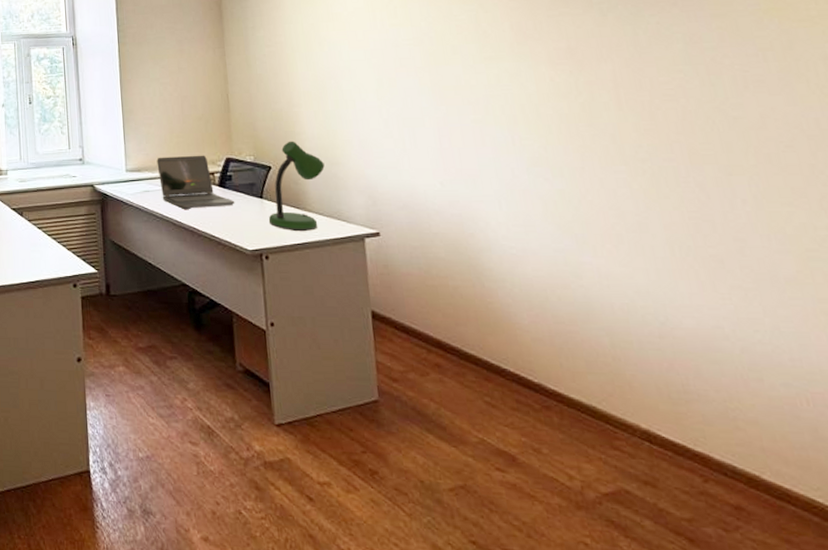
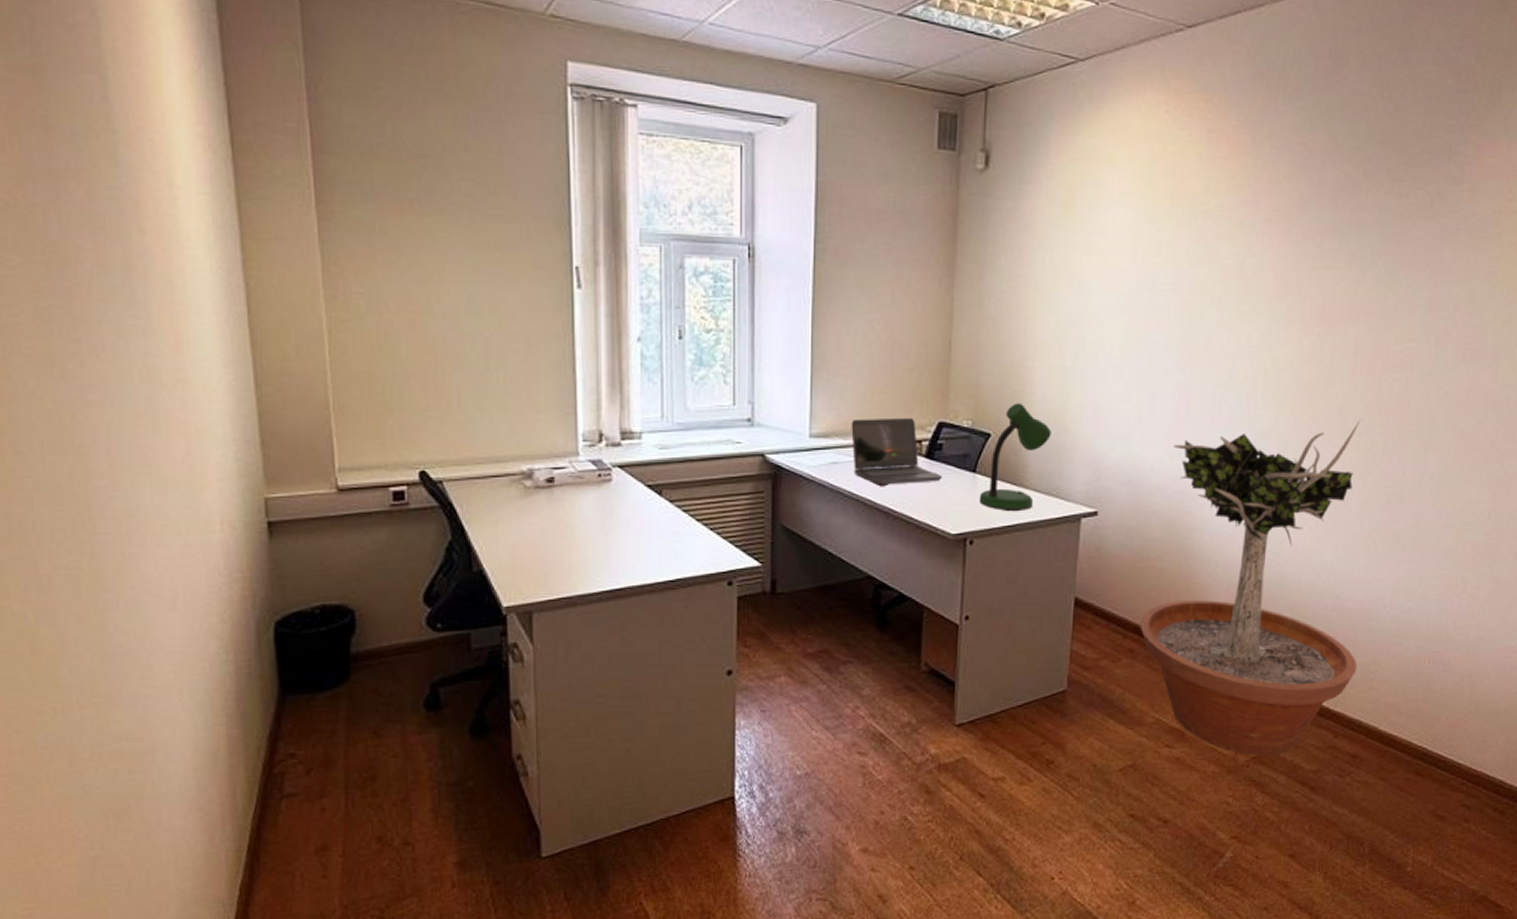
potted tree: none [442,148,711,495] -> present [1140,421,1360,756]

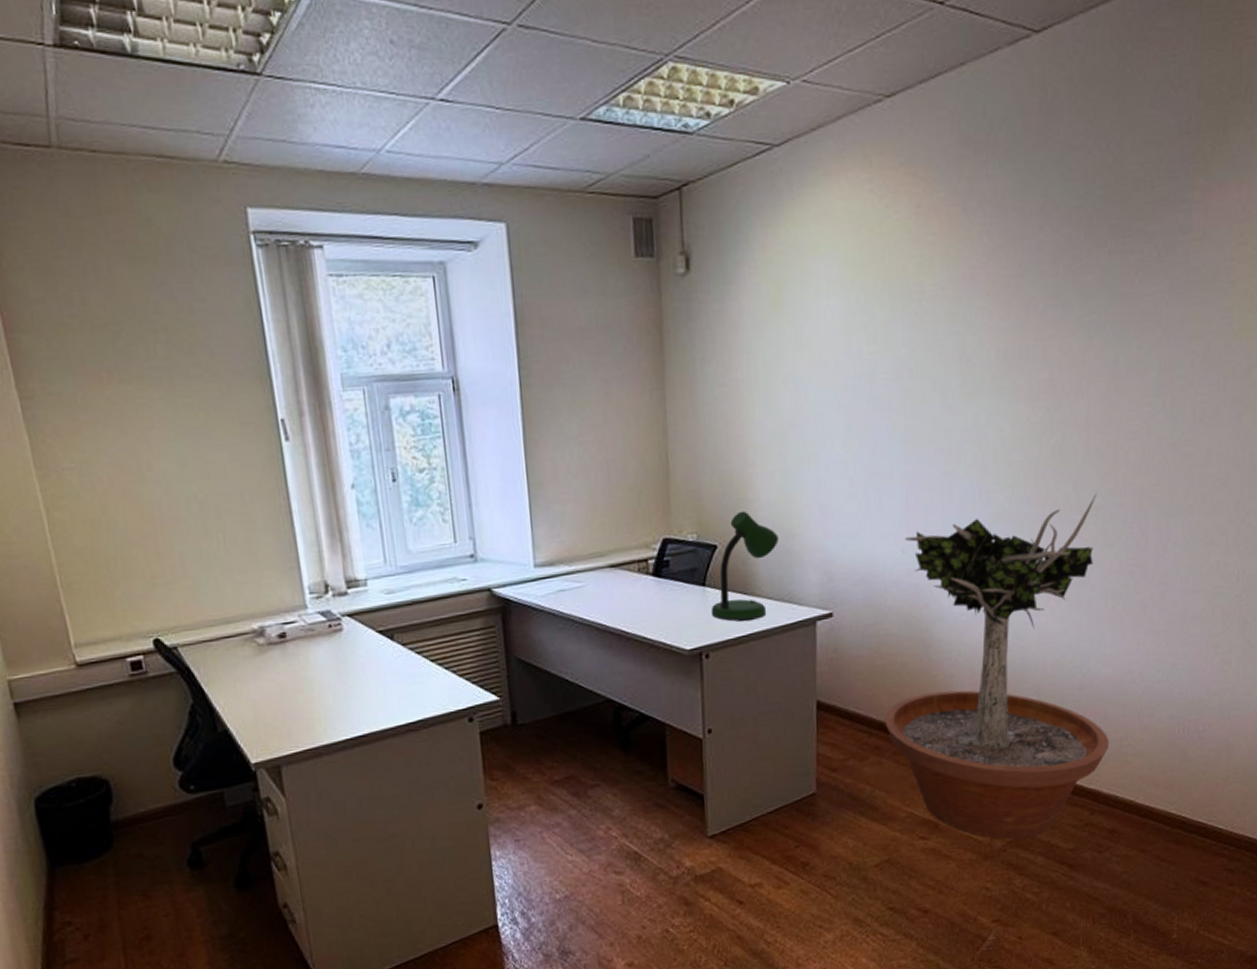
laptop computer: present [851,417,943,485] -> none [575,537,673,609]

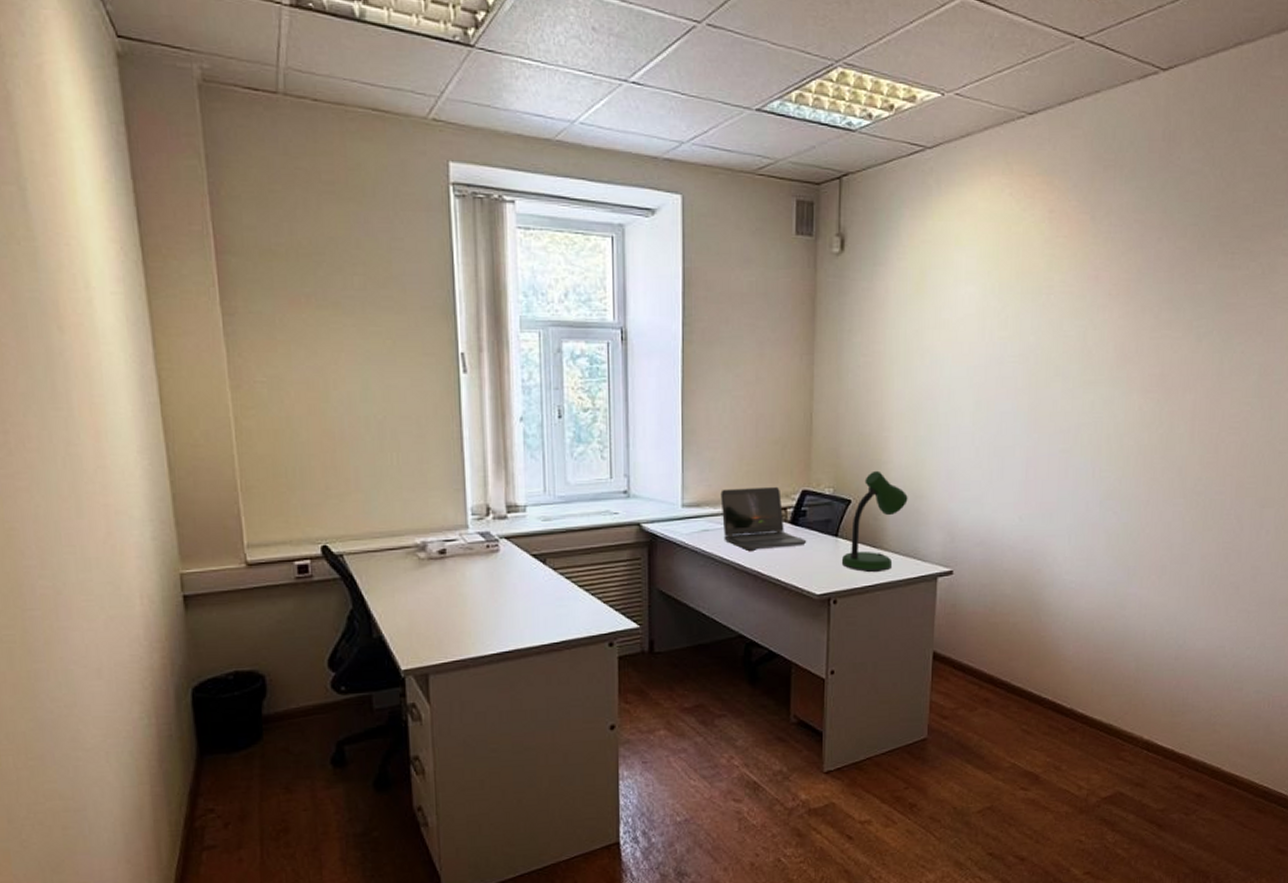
laptop computer: none [575,537,673,609] -> present [720,486,807,551]
potted tree: present [885,494,1110,840] -> none [995,481,1201,797]

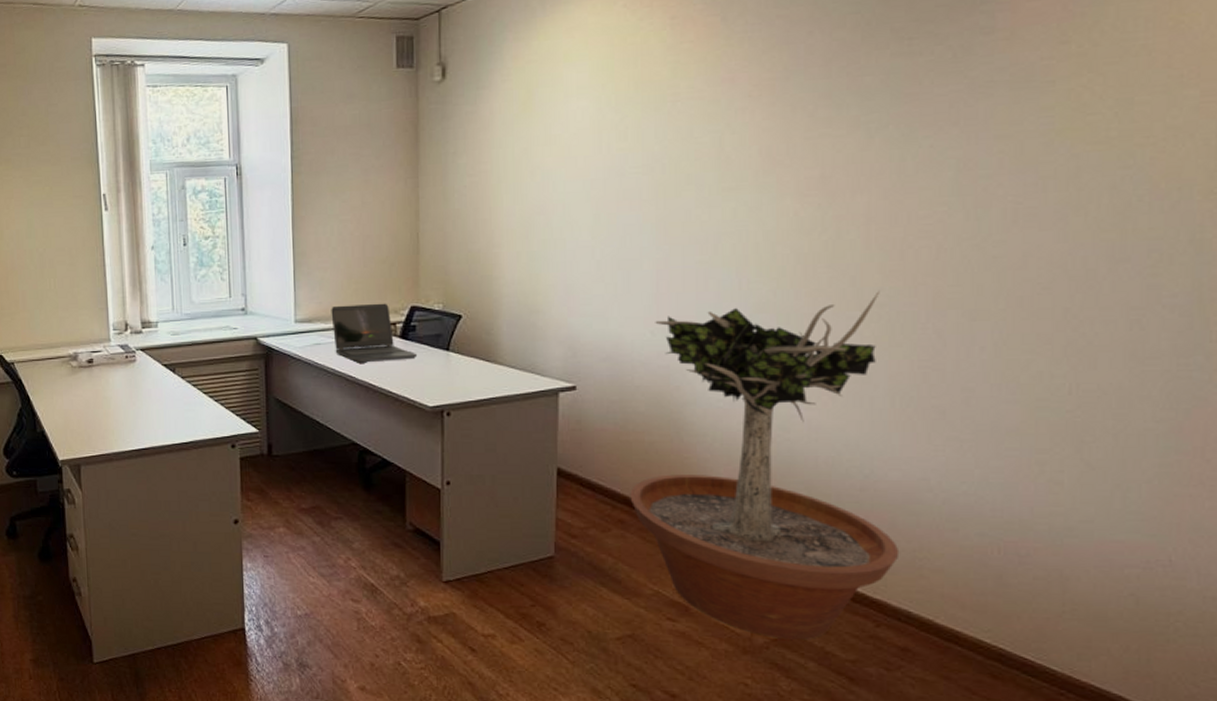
desk lamp: present [841,470,908,573] -> none [453,286,523,387]
potted tree: none [995,481,1201,797] -> present [630,291,900,640]

